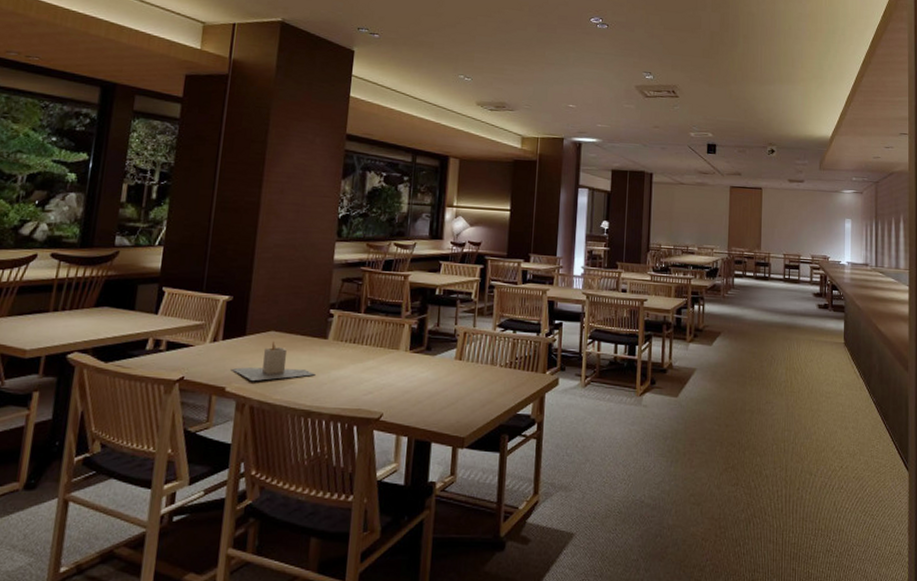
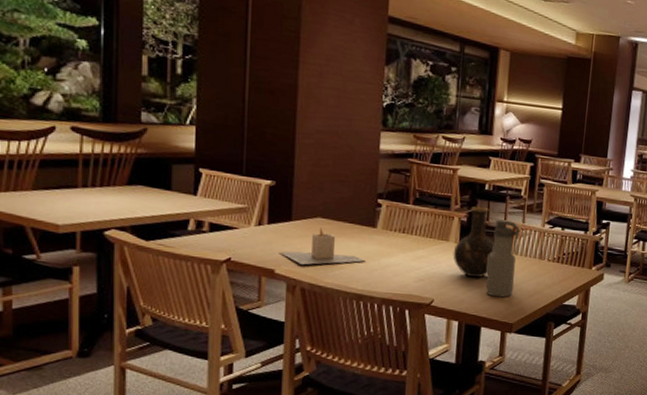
vase: none [403,311,446,388] -> present [453,206,496,278]
water bottle: none [436,325,470,409] -> present [486,219,520,298]

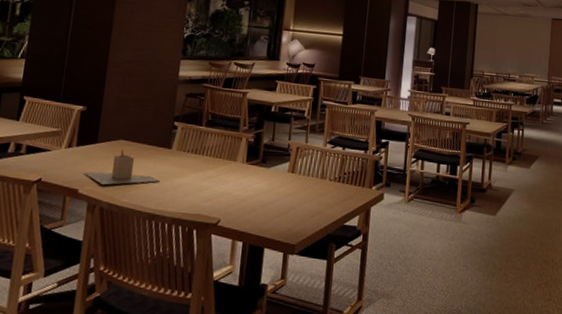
vase: present [453,206,496,278] -> none [240,127,280,198]
water bottle: present [486,219,520,298] -> none [270,140,303,218]

